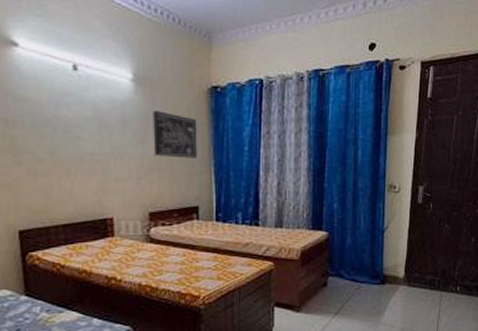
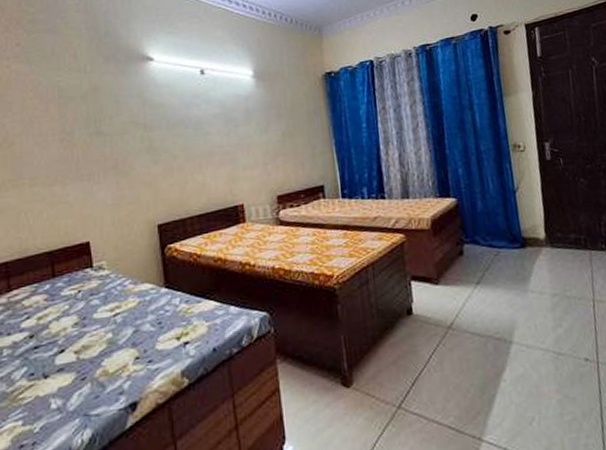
wall art: present [153,111,198,159] -> none [273,100,319,142]

